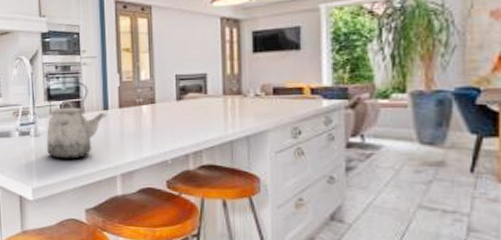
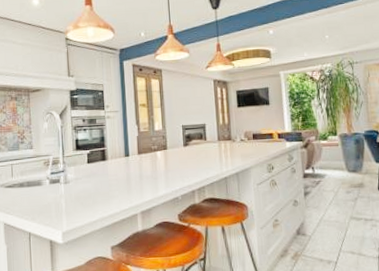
kettle: present [44,80,108,159] -> none [73,132,129,203]

